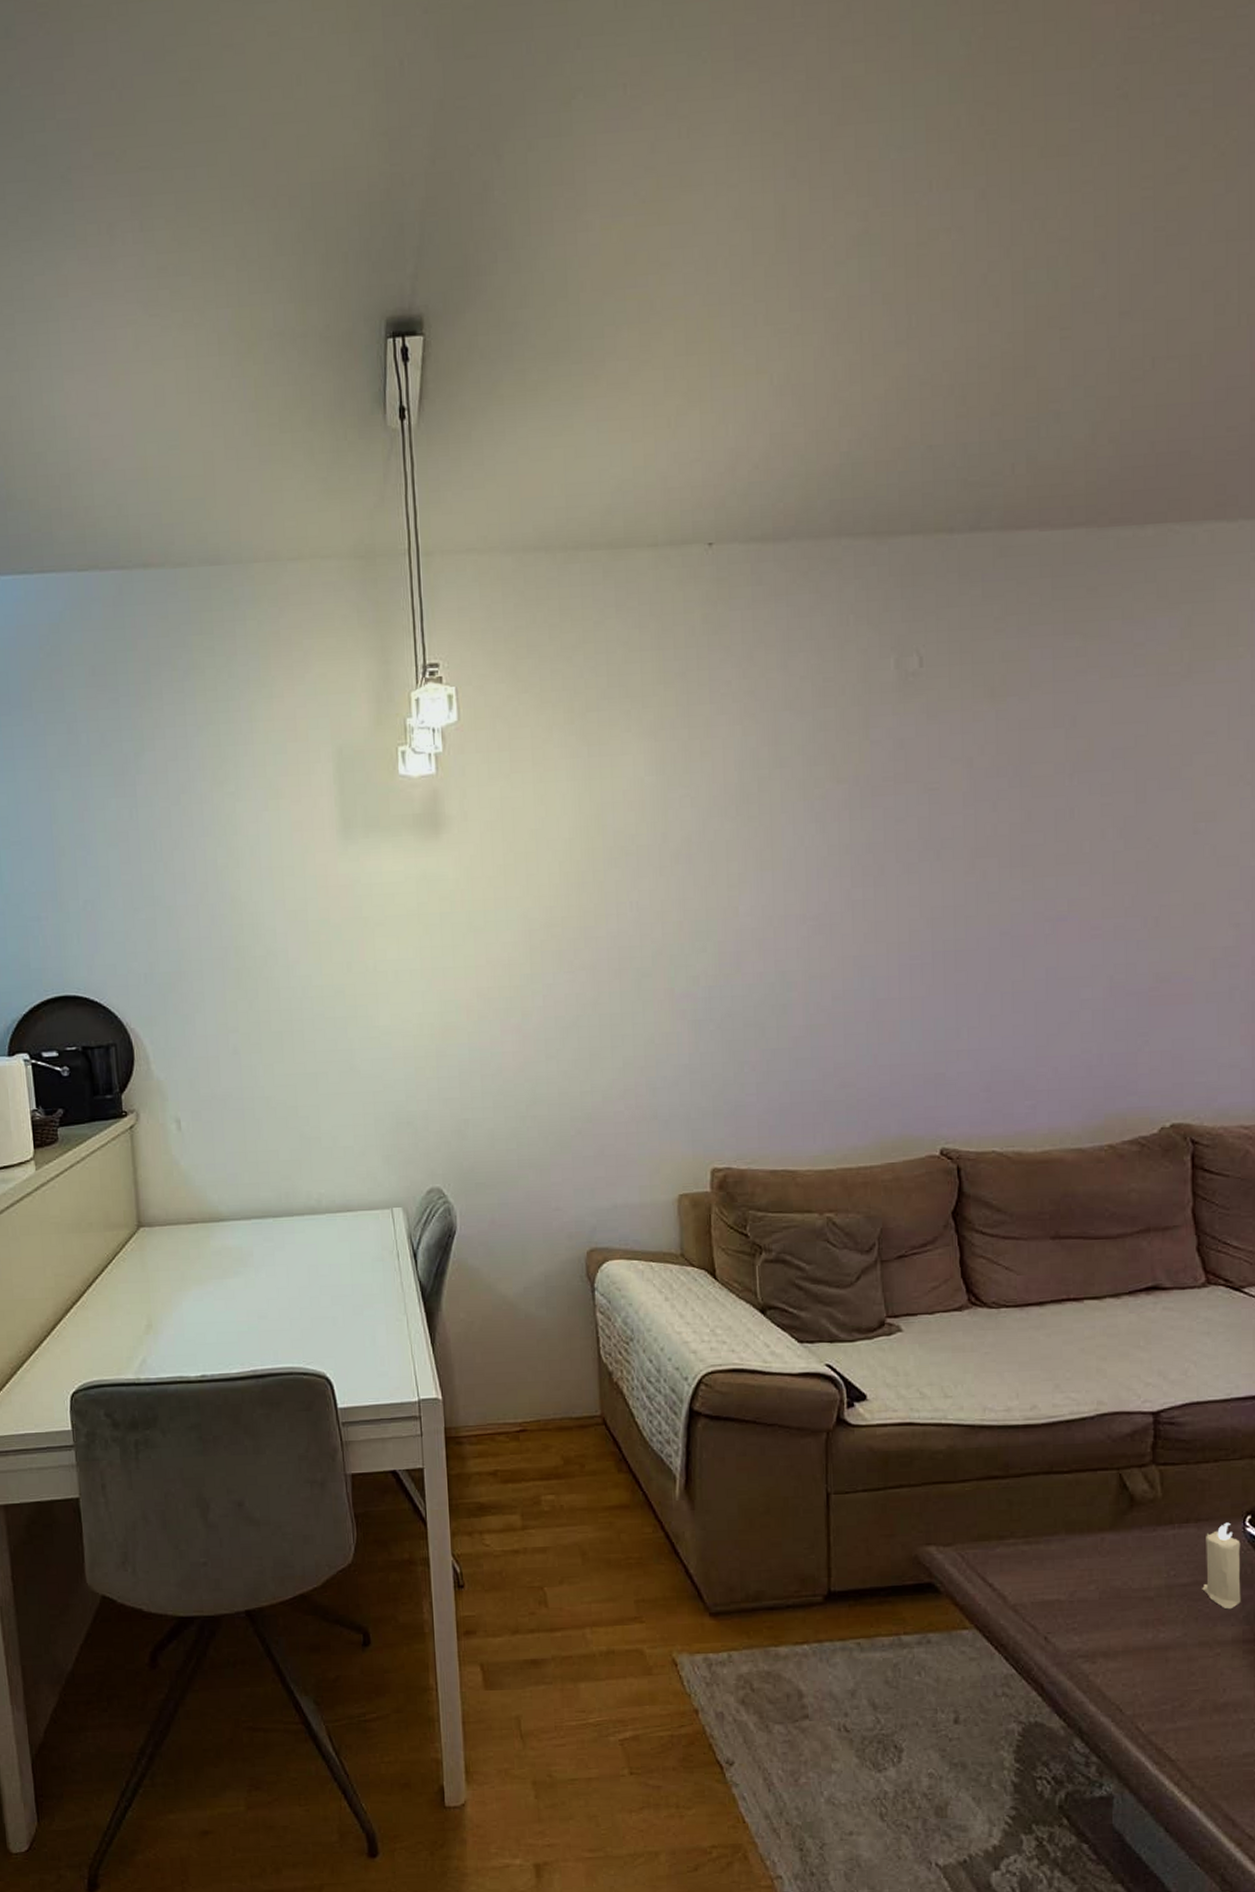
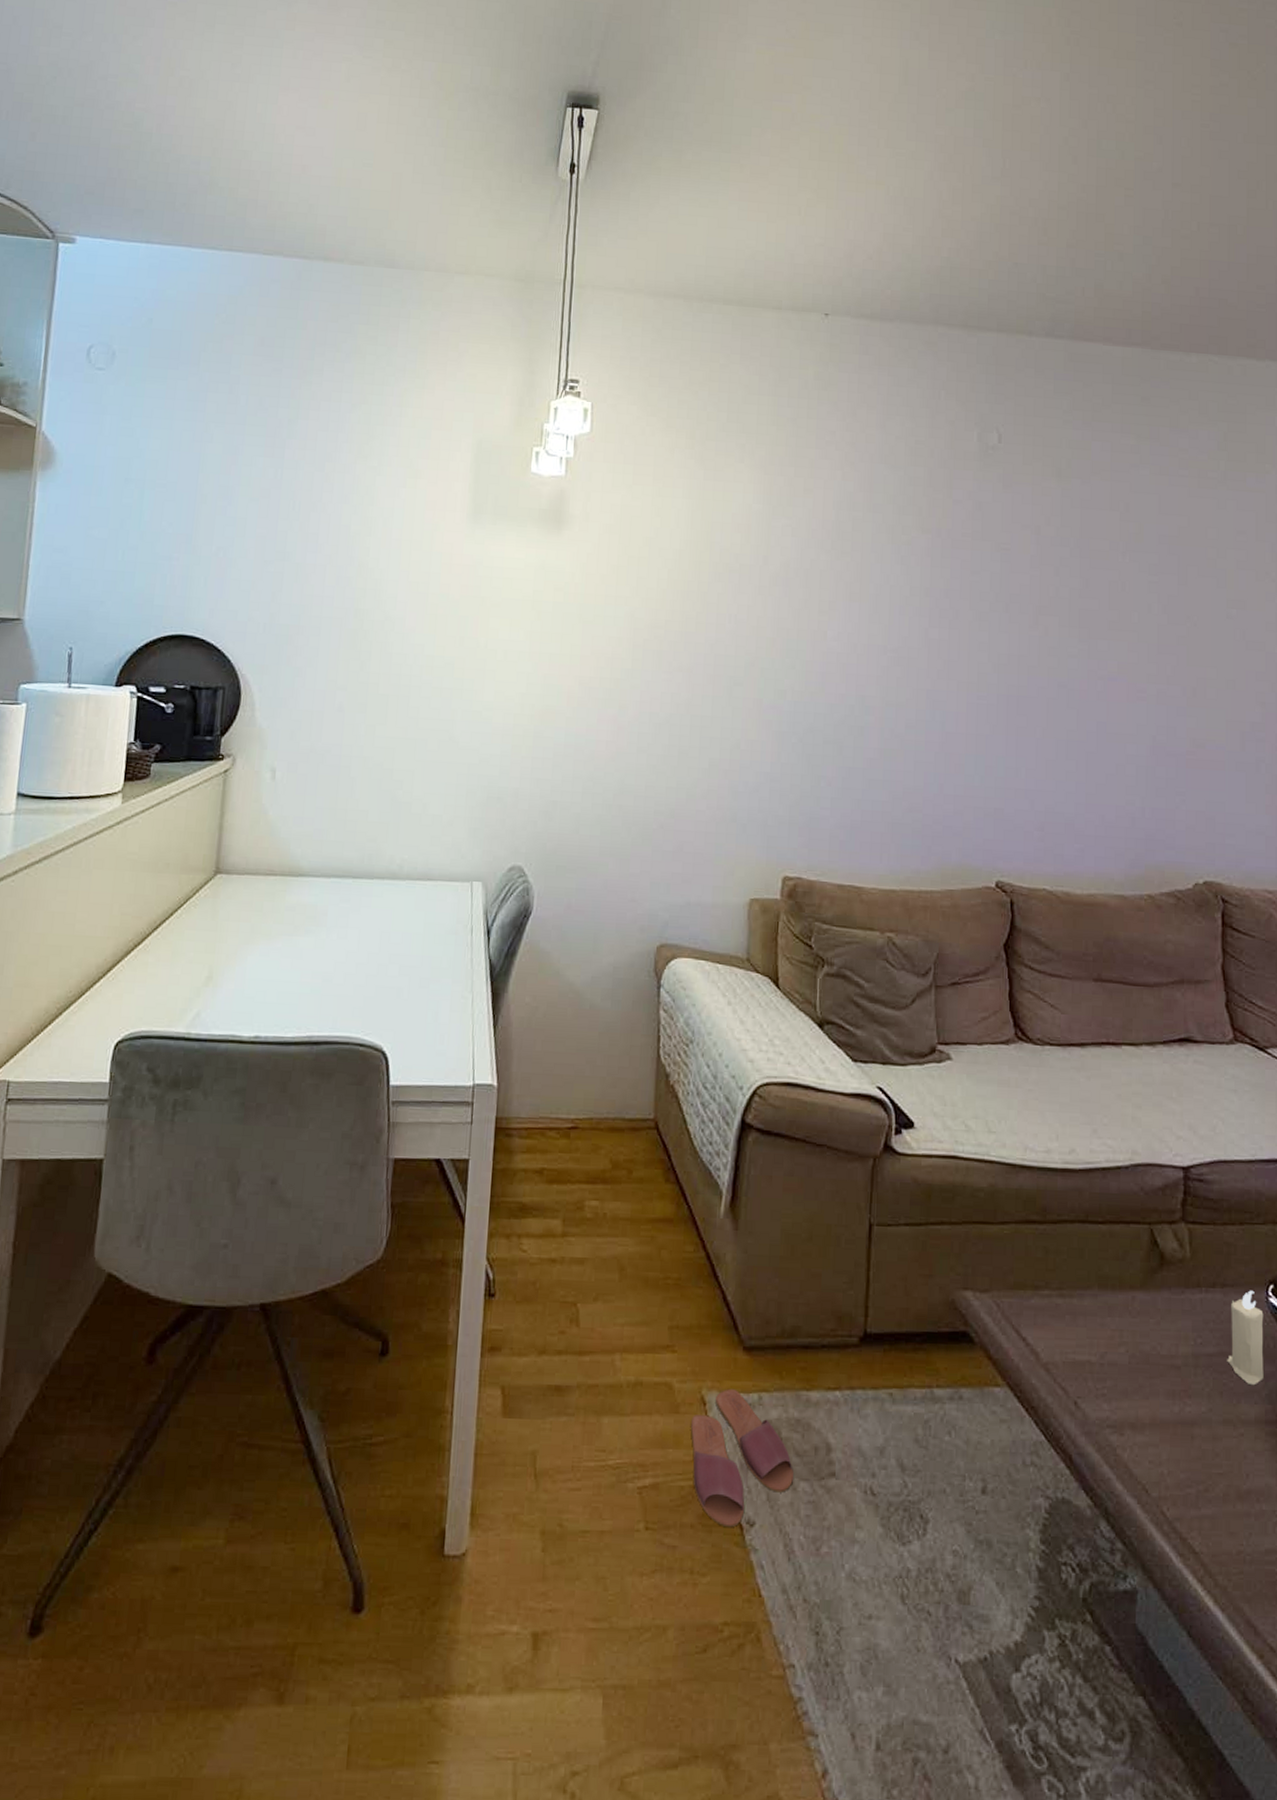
slippers: none [665,1650,768,1768] -> present [691,1388,793,1528]

